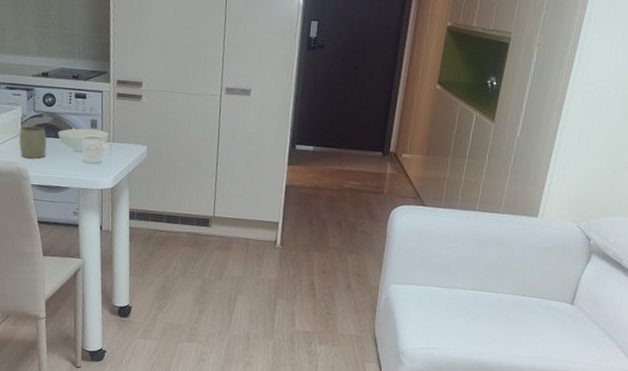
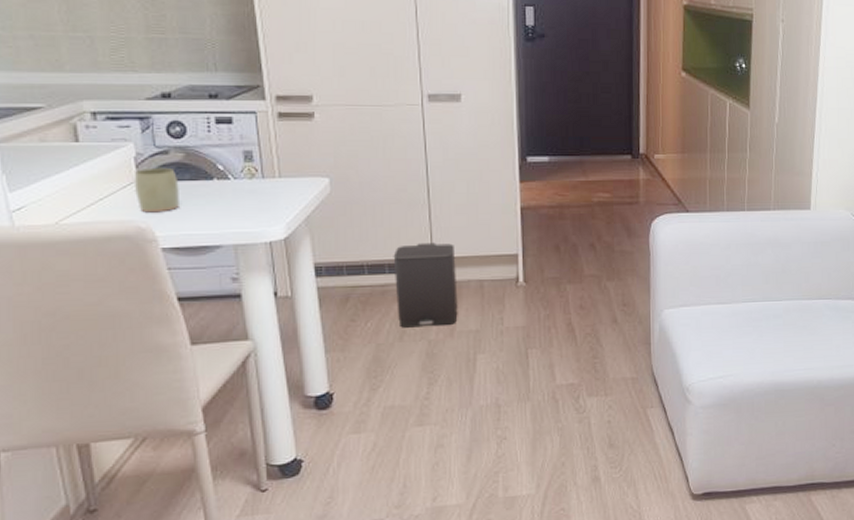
bowl: present [57,128,109,153] -> none [194,163,272,197]
mug: present [82,135,112,165] -> none [233,172,279,210]
pedal bin: none [183,203,231,270] -> present [393,242,458,328]

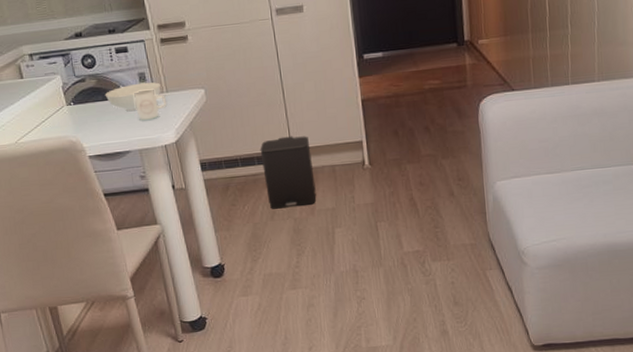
mug: present [133,167,179,213] -> none [63,92,97,129]
bowl: none [194,163,272,197] -> present [105,82,161,112]
mug: none [233,172,279,210] -> present [133,89,167,121]

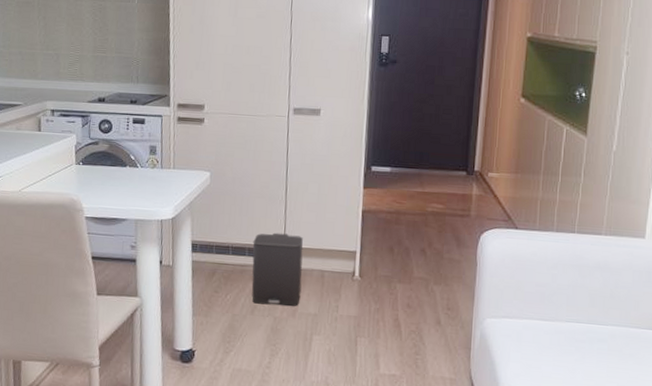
bowl: present [105,82,161,112] -> none [114,155,169,181]
mug: present [133,89,167,121] -> none [140,162,172,193]

